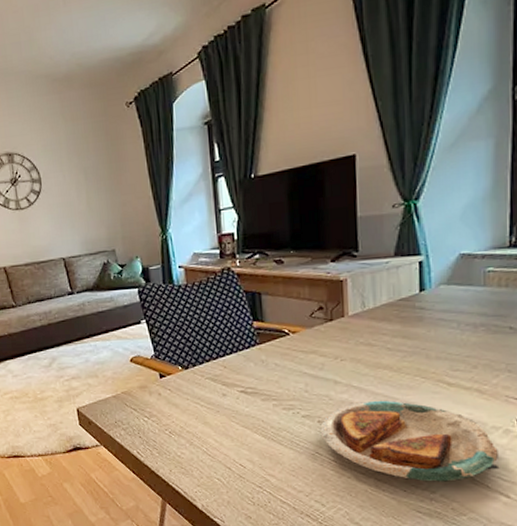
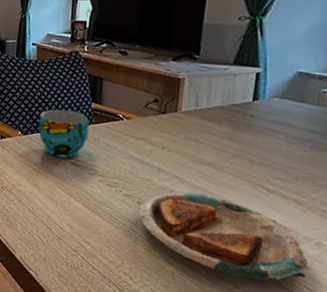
cup: none [199,334,255,388] -> present [39,109,90,159]

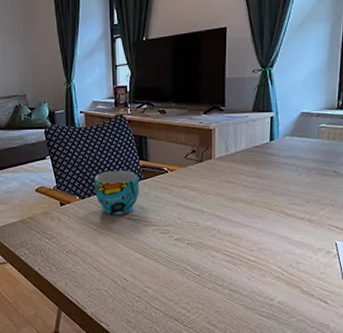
plate: present [137,192,307,282] -> none [188,227,322,292]

